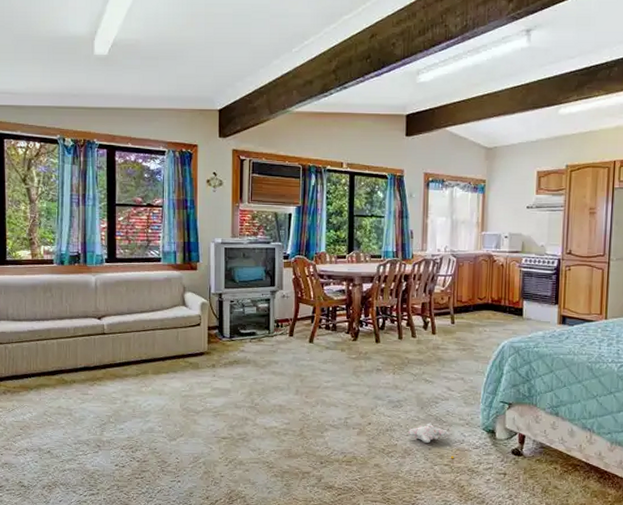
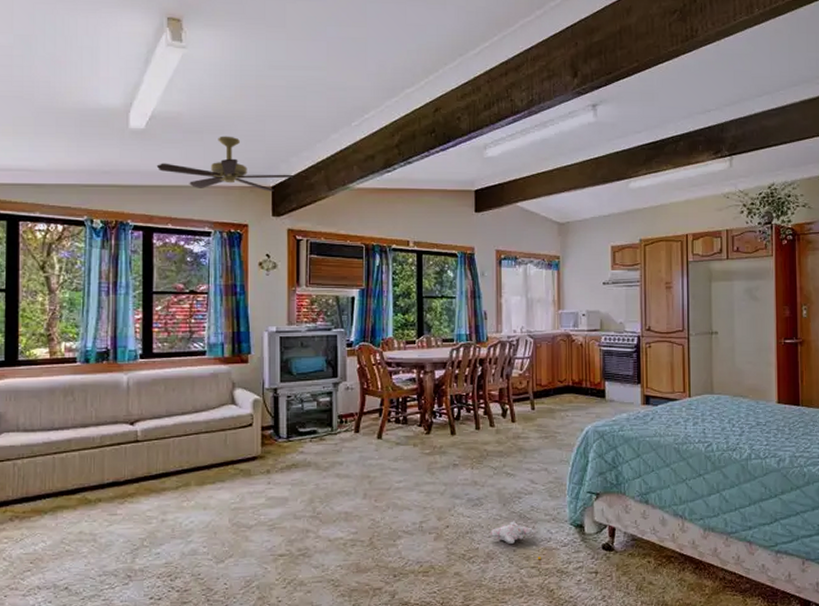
ceiling fan: none [118,62,238,114] -> present [156,136,294,191]

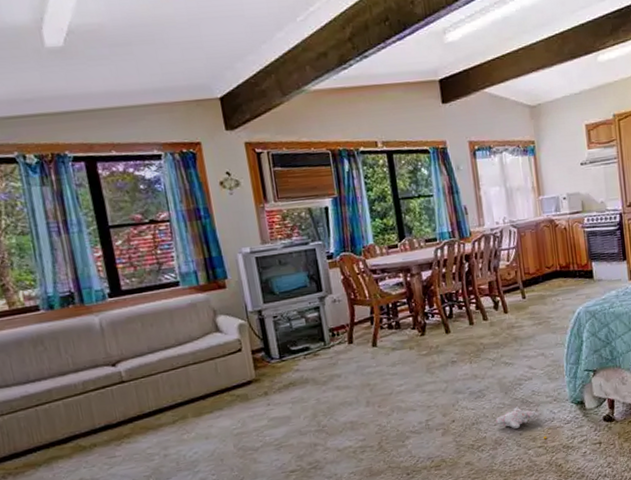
ceiling fan: present [156,136,294,191] -> none [85,45,242,108]

